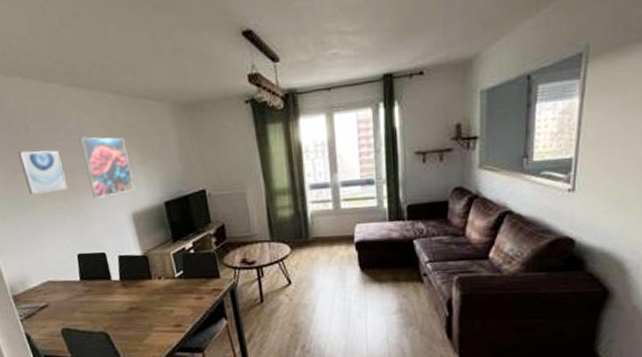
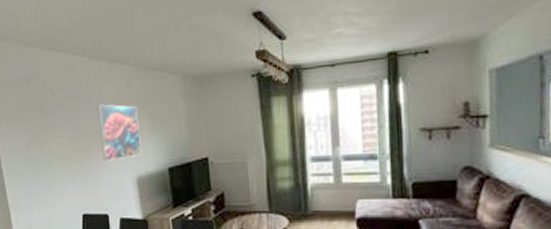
wall art: present [18,150,68,195] -> none [43,115,82,156]

